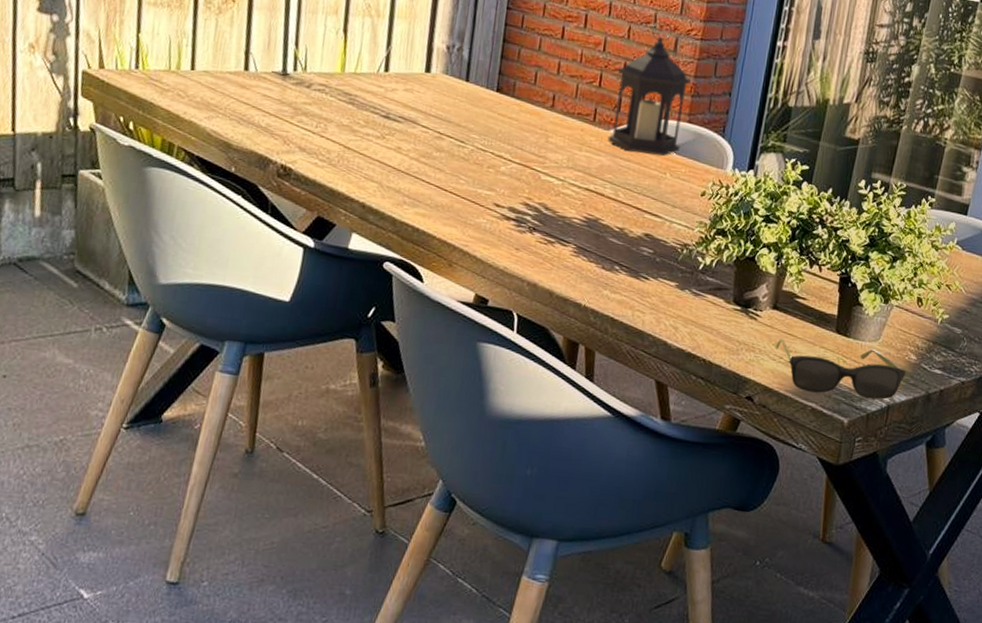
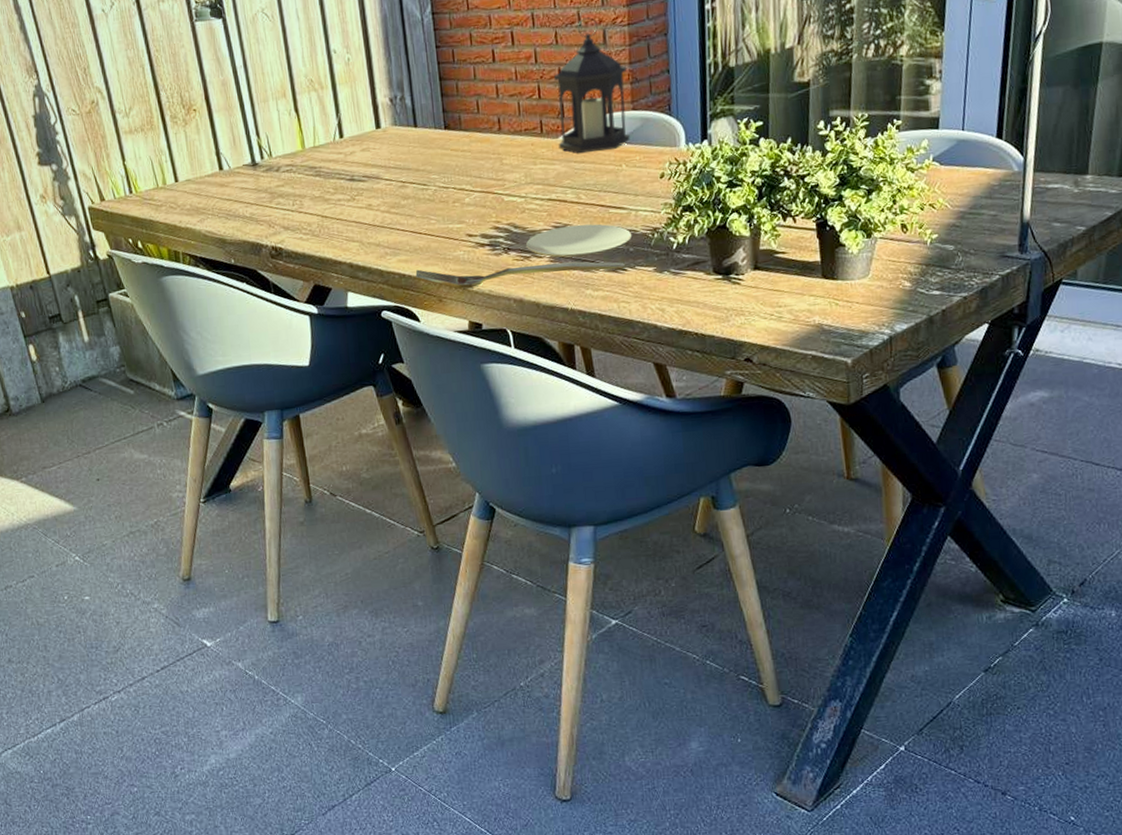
fork: none [430,227,649,278] -> present [415,262,626,289]
plate: none [553,219,662,257] -> present [526,224,632,258]
sunglasses: present [775,338,906,400] -> none [763,285,903,342]

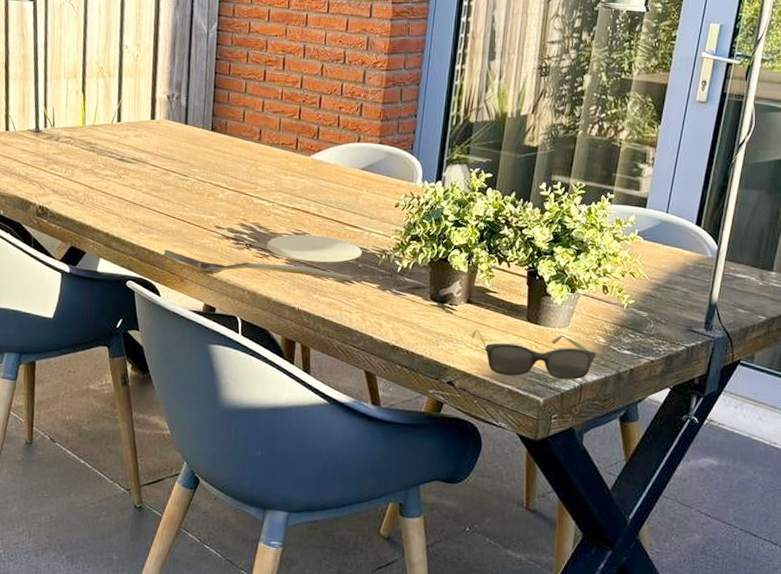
lantern: present [553,17,630,153] -> none [309,57,379,174]
sunglasses: none [763,285,903,342] -> present [471,328,596,380]

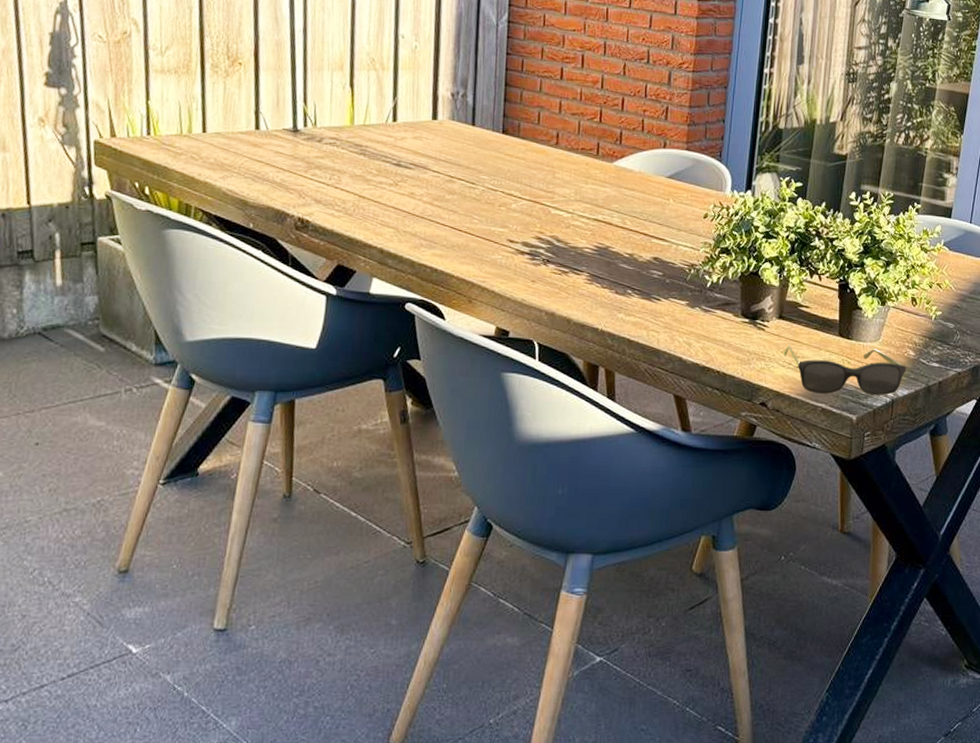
fork: present [163,249,353,282] -> none [448,266,660,299]
plate: present [267,234,363,265] -> none [566,248,670,281]

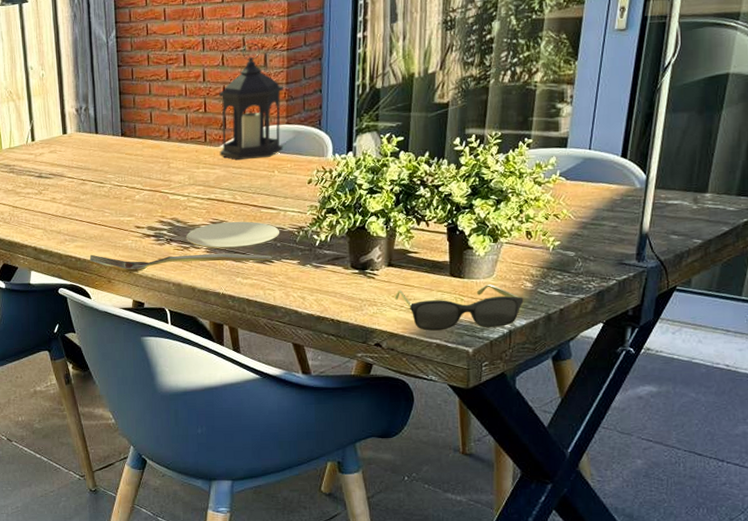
fork: none [448,266,660,299] -> present [89,253,273,272]
plate: none [566,248,670,281] -> present [186,221,280,250]
lantern: none [611,57,686,183] -> present [218,42,283,160]

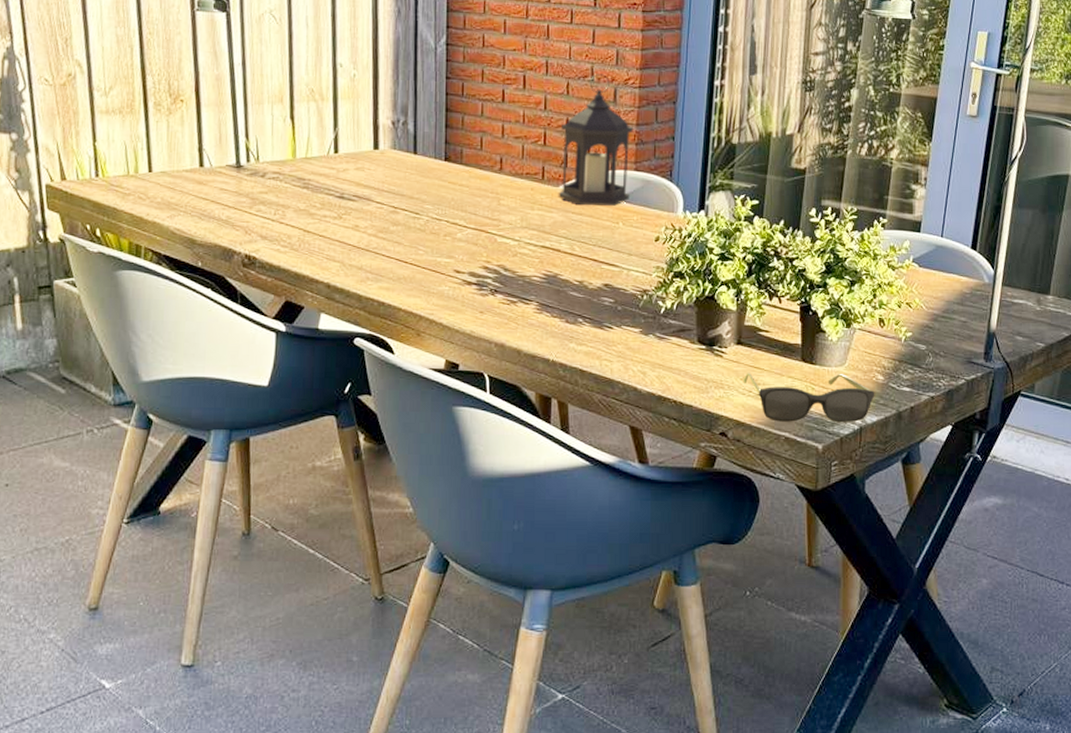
fork: present [89,253,273,272] -> none [395,299,612,327]
plate: present [186,221,280,250] -> none [514,275,622,309]

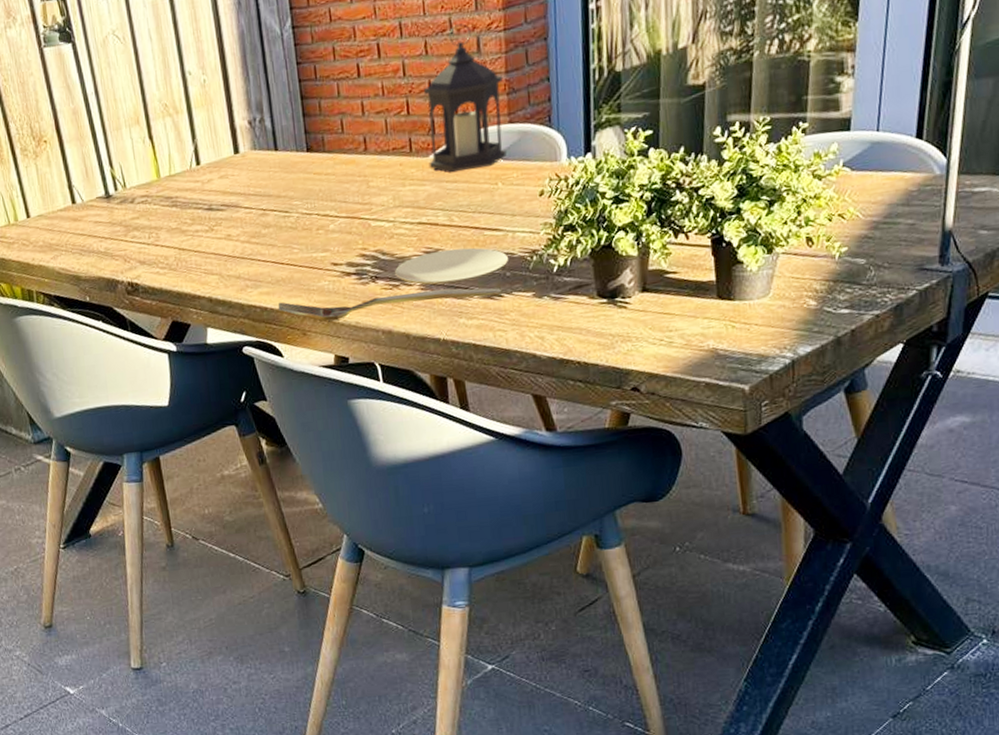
fork: none [395,299,612,327] -> present [278,288,503,322]
plate: none [514,275,622,309] -> present [395,247,509,285]
sunglasses: present [743,372,875,423] -> none [652,305,808,368]

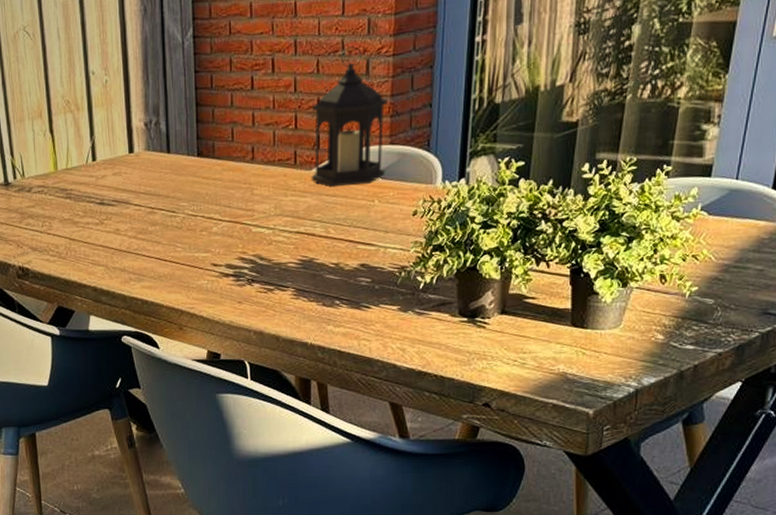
fork: present [278,288,503,322] -> none [158,296,370,318]
plate: present [395,247,509,285] -> none [271,259,379,293]

